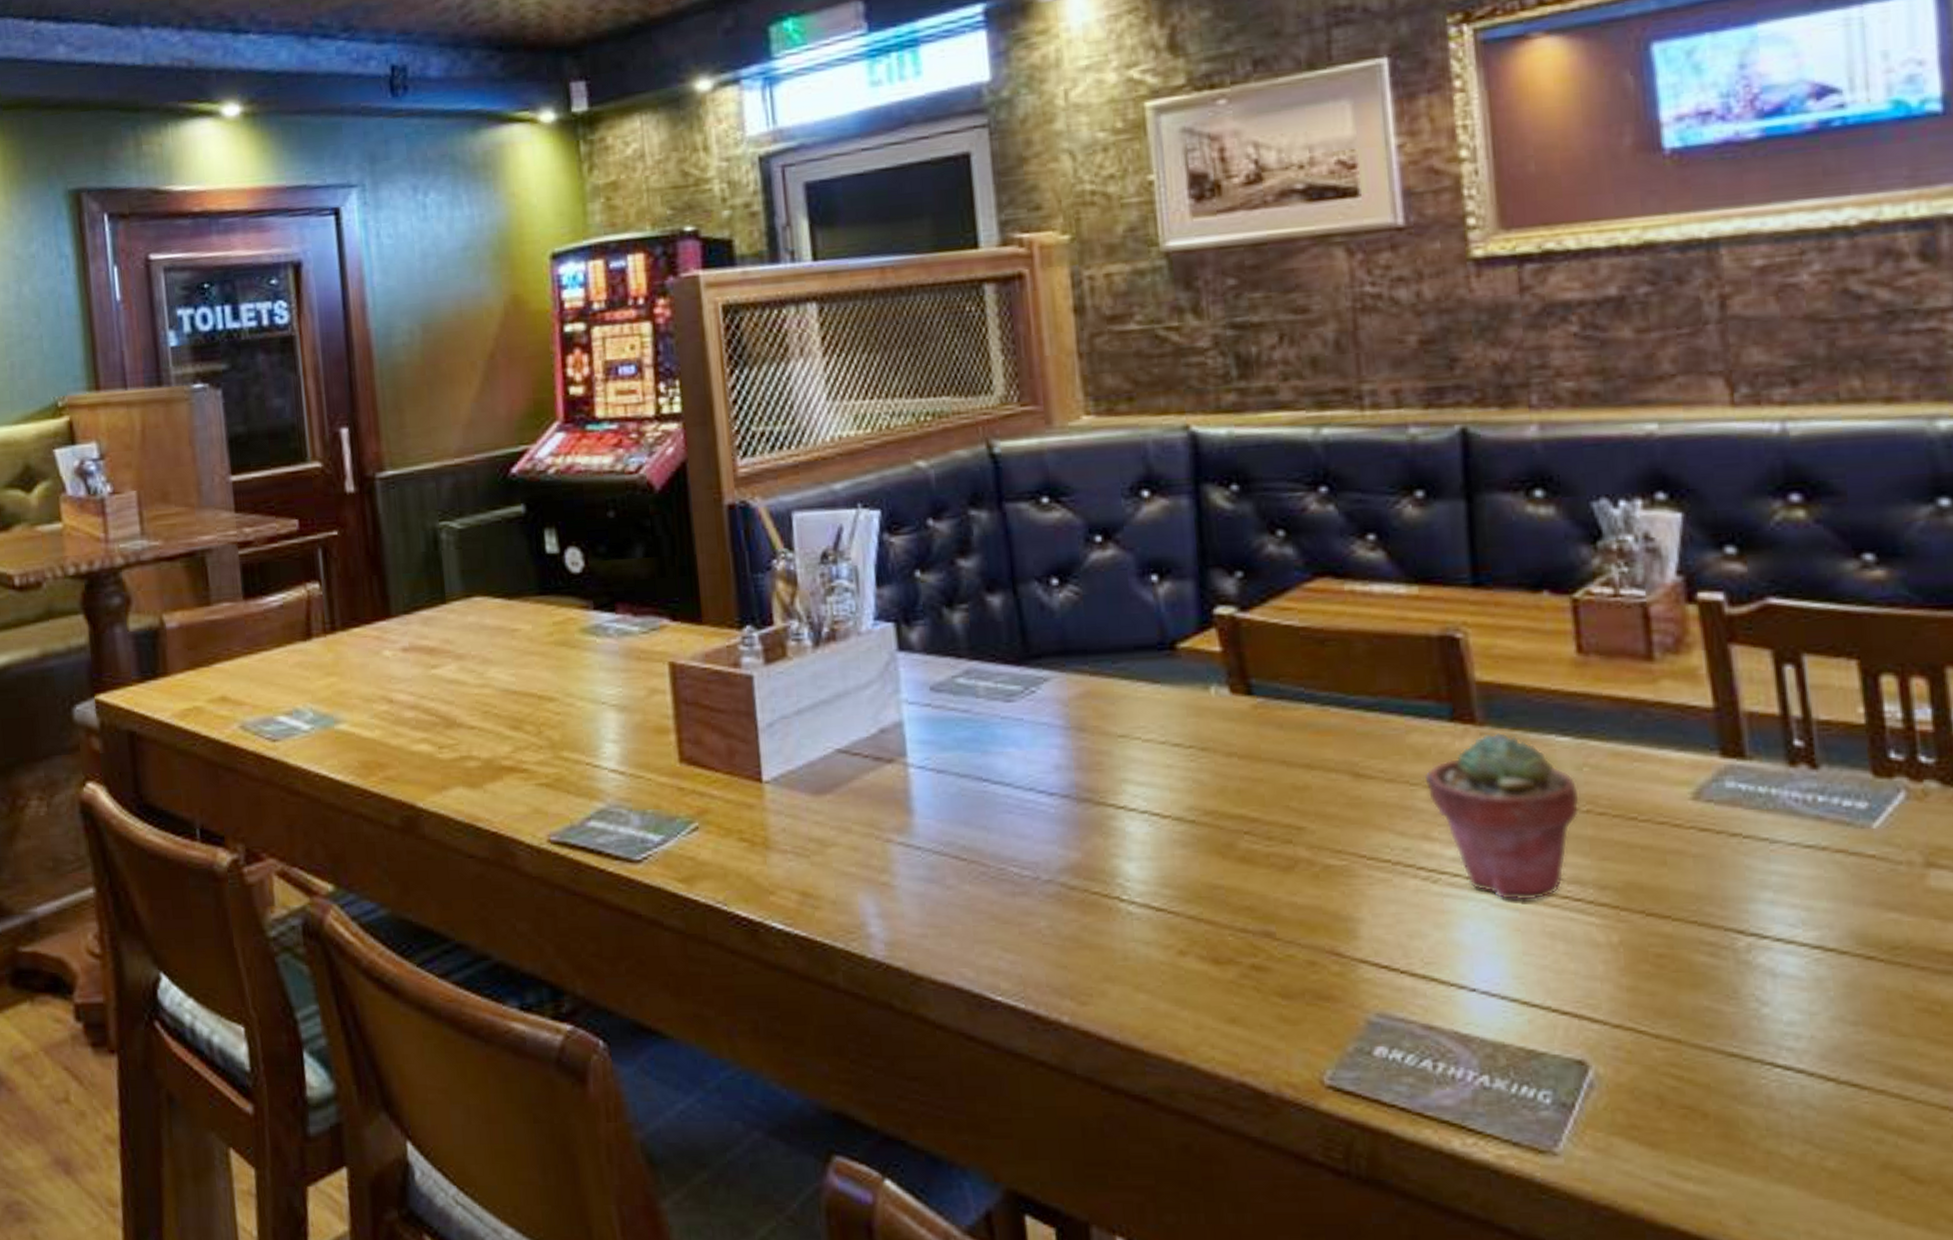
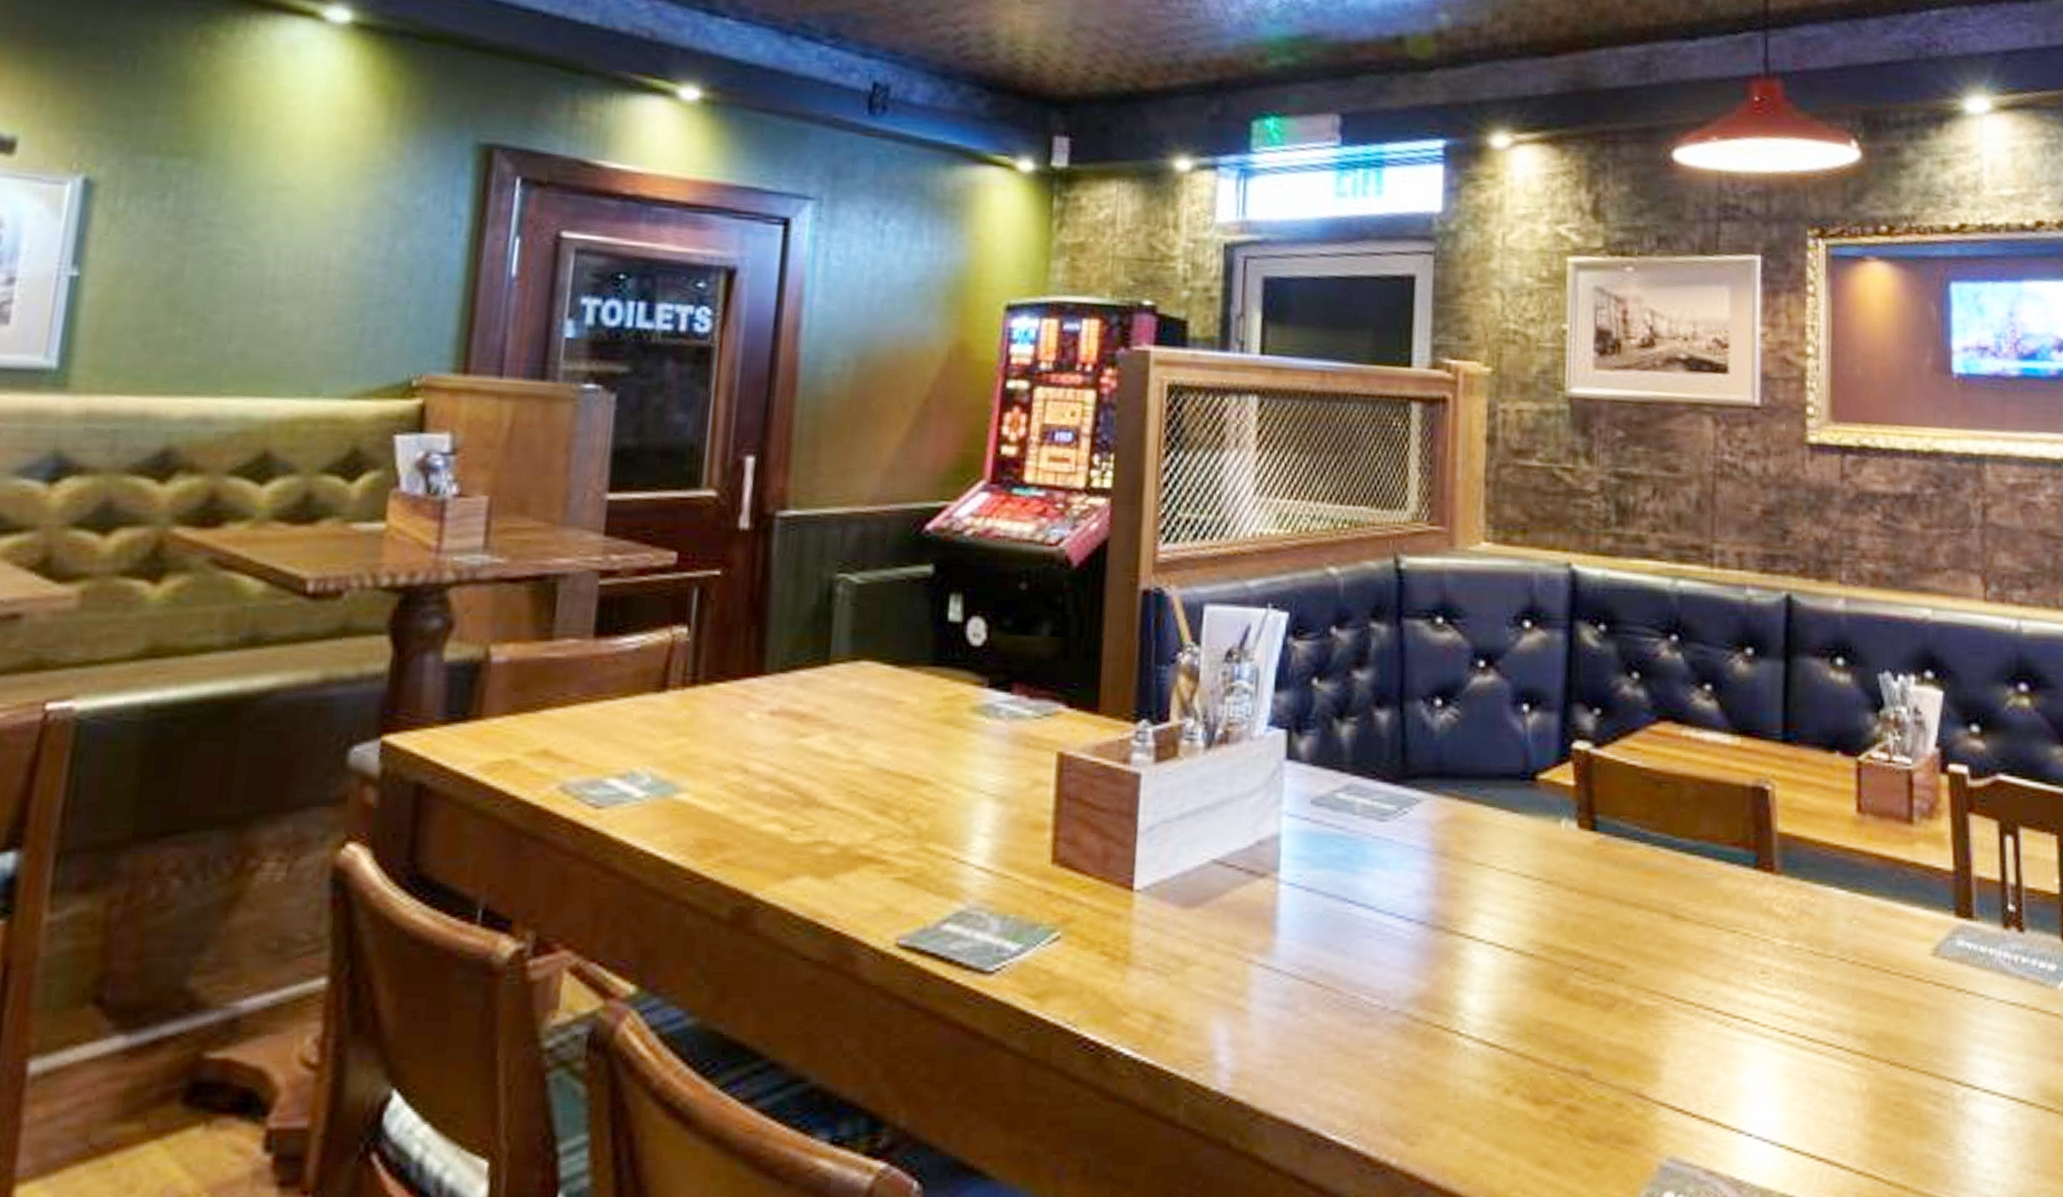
potted succulent: present [1424,731,1581,901] -> none [1729,882,1849,1047]

